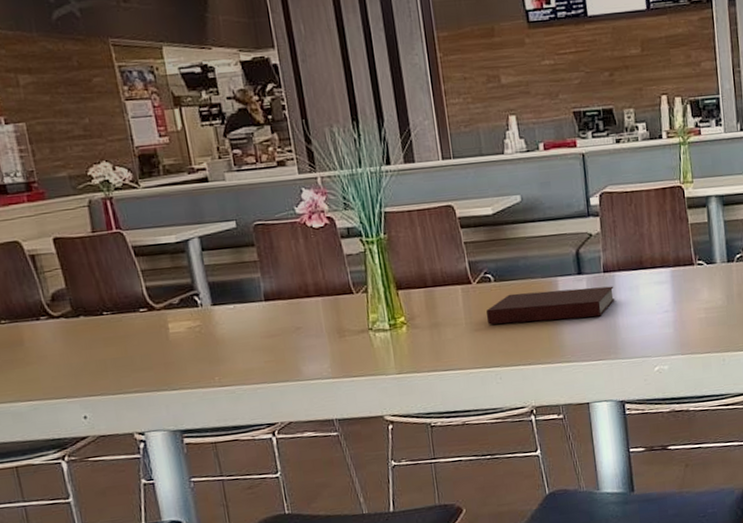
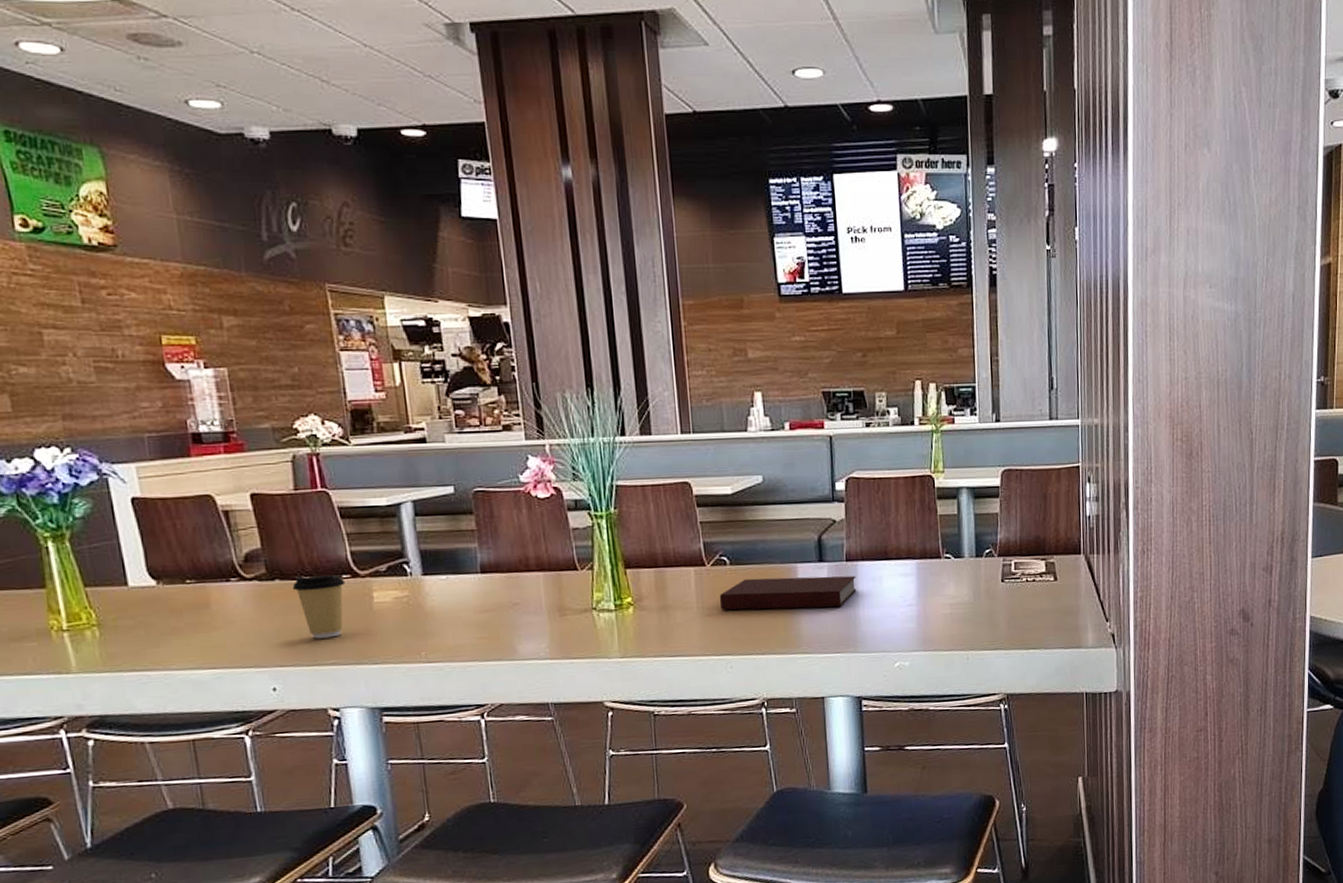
coffee cup: none [95,309,143,369] -> present [292,574,346,639]

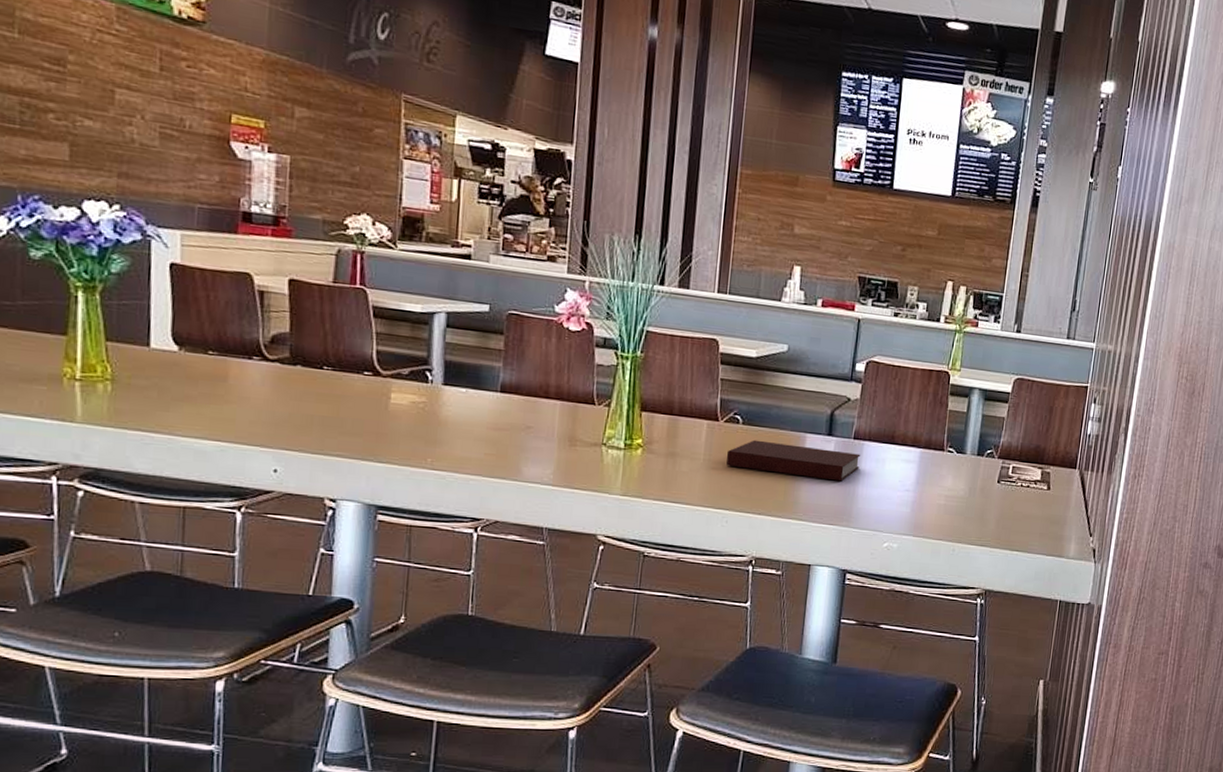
coffee cup: present [292,574,346,639] -> none [312,365,366,430]

